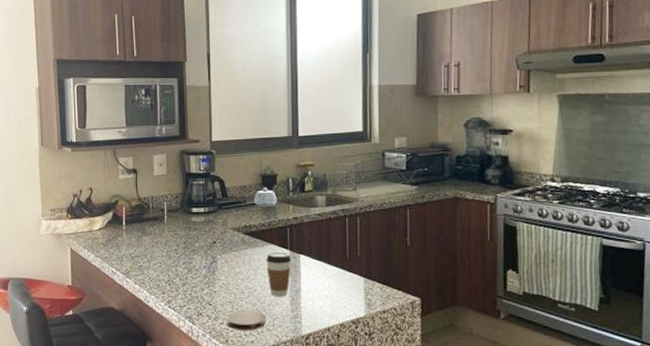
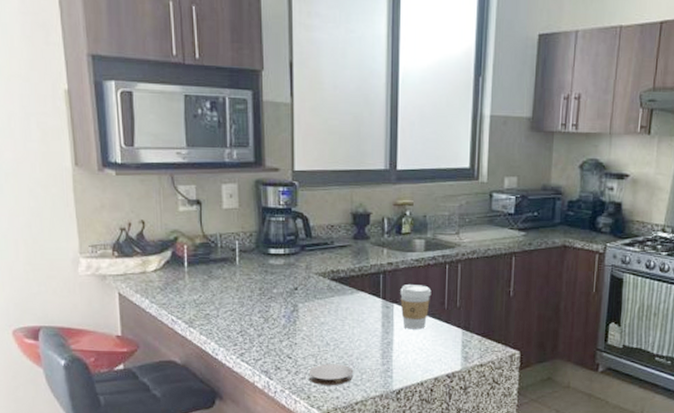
teapot: present [254,187,278,207] -> none [343,227,371,250]
coffee cup: present [266,252,292,297] -> none [355,301,384,349]
coffee cup: none [305,237,334,278] -> present [400,285,432,330]

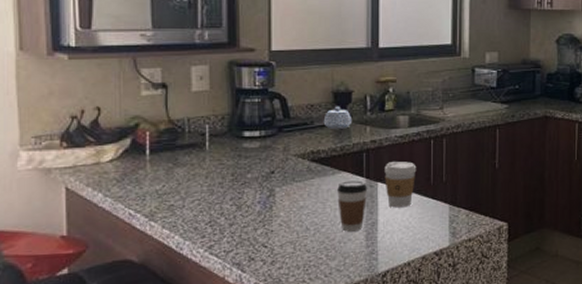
coaster: present [308,364,354,386] -> none [286,249,336,275]
teapot: none [343,227,371,250] -> present [323,106,353,129]
coffee cup: none [355,301,384,349] -> present [337,180,368,232]

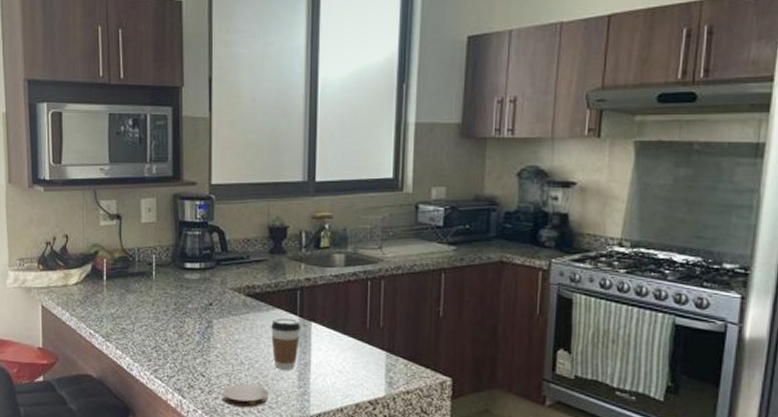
coaster: none [286,249,336,275] -> present [222,384,269,408]
teapot: present [323,106,353,129] -> none [259,241,288,265]
coffee cup: present [384,161,417,208] -> none [318,302,352,351]

